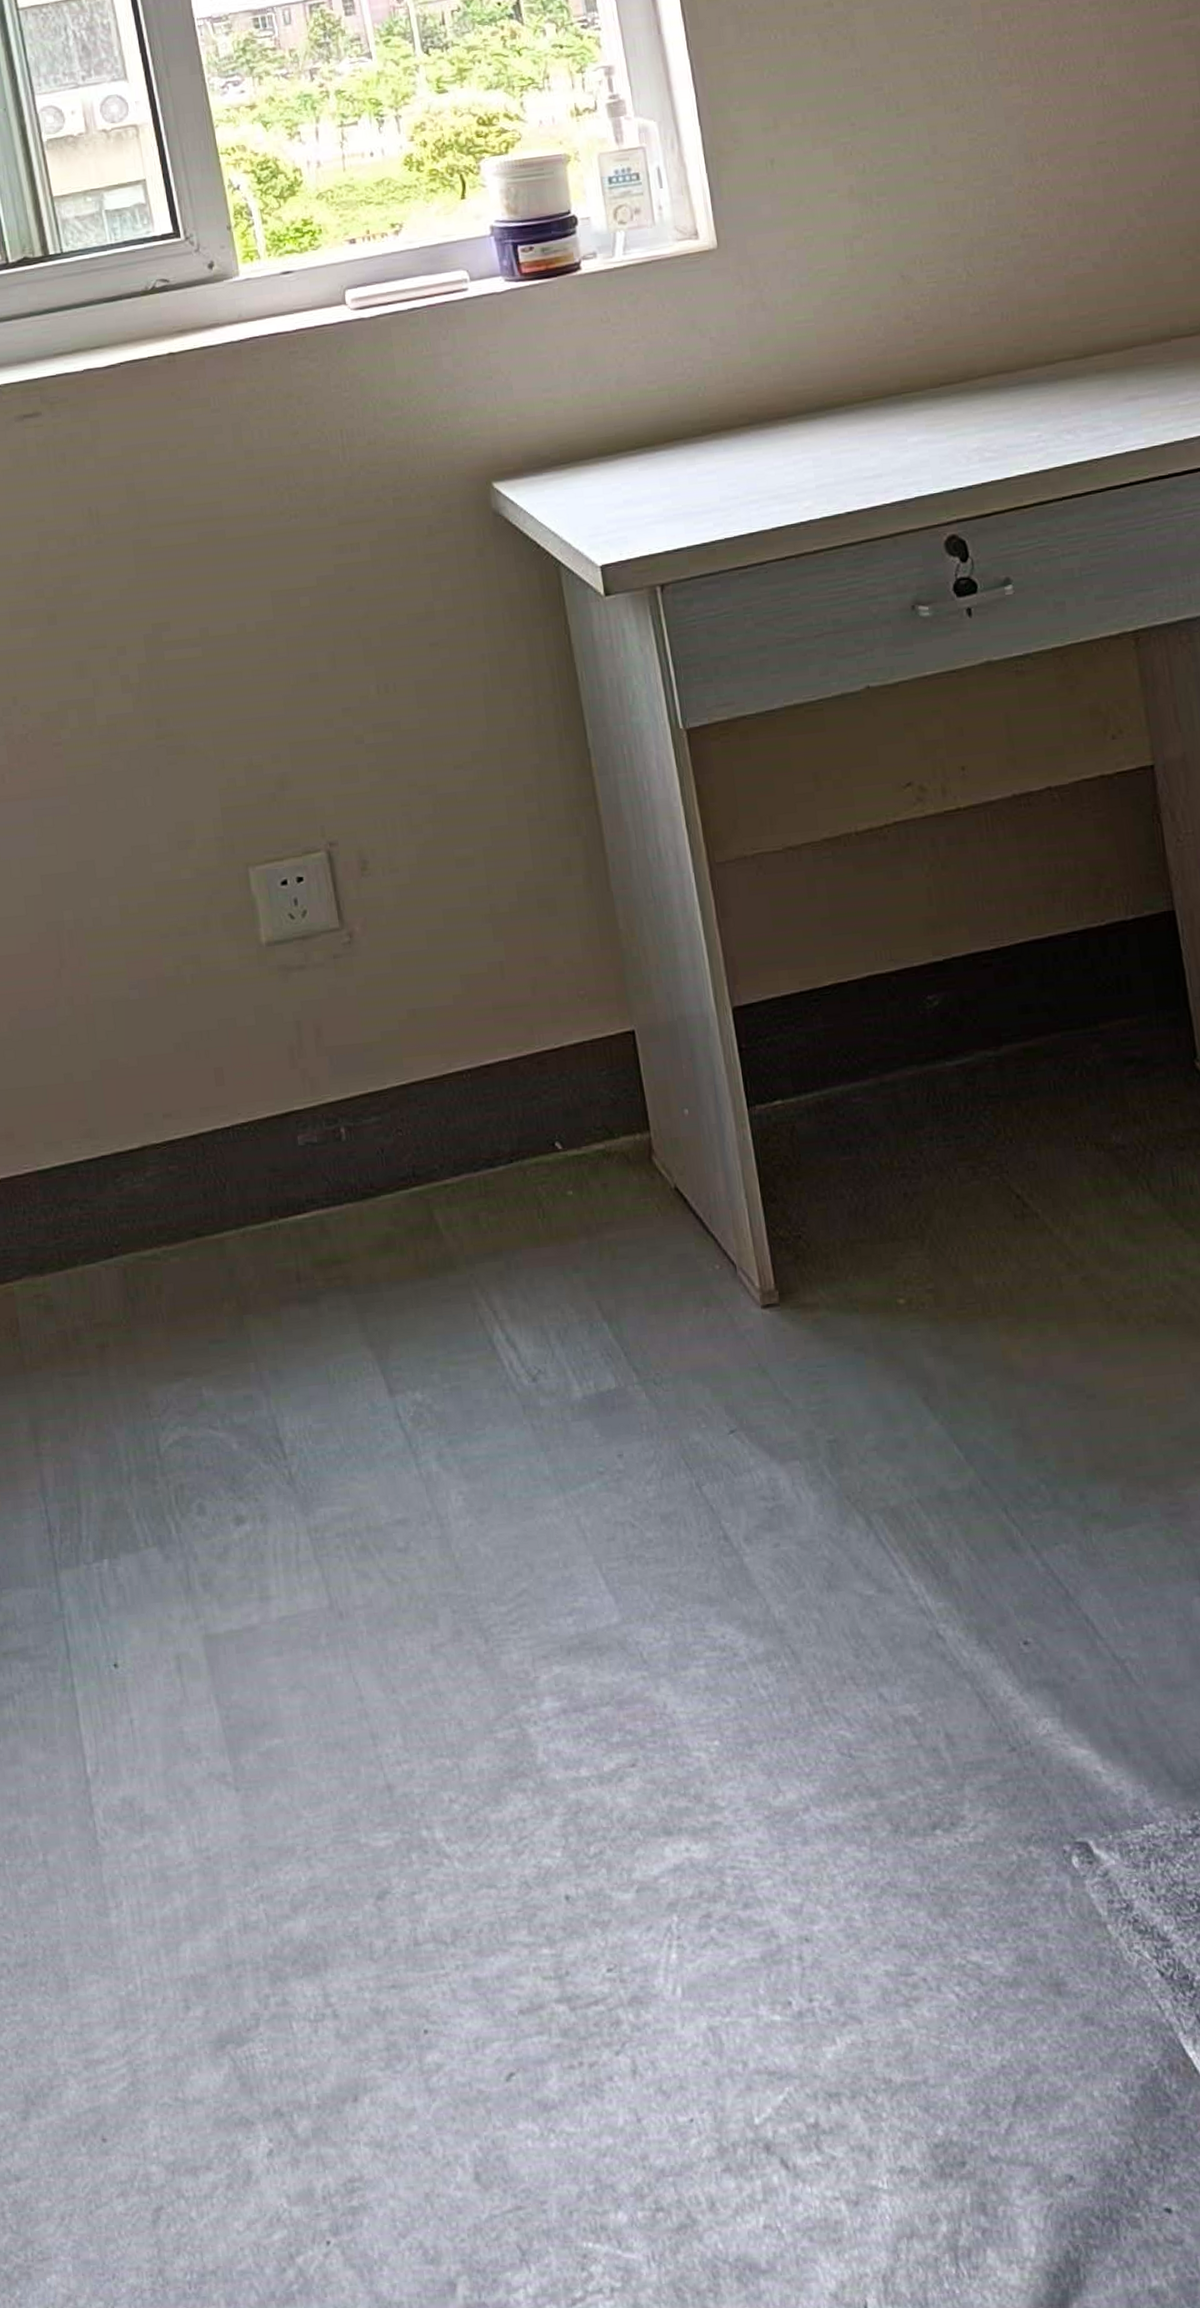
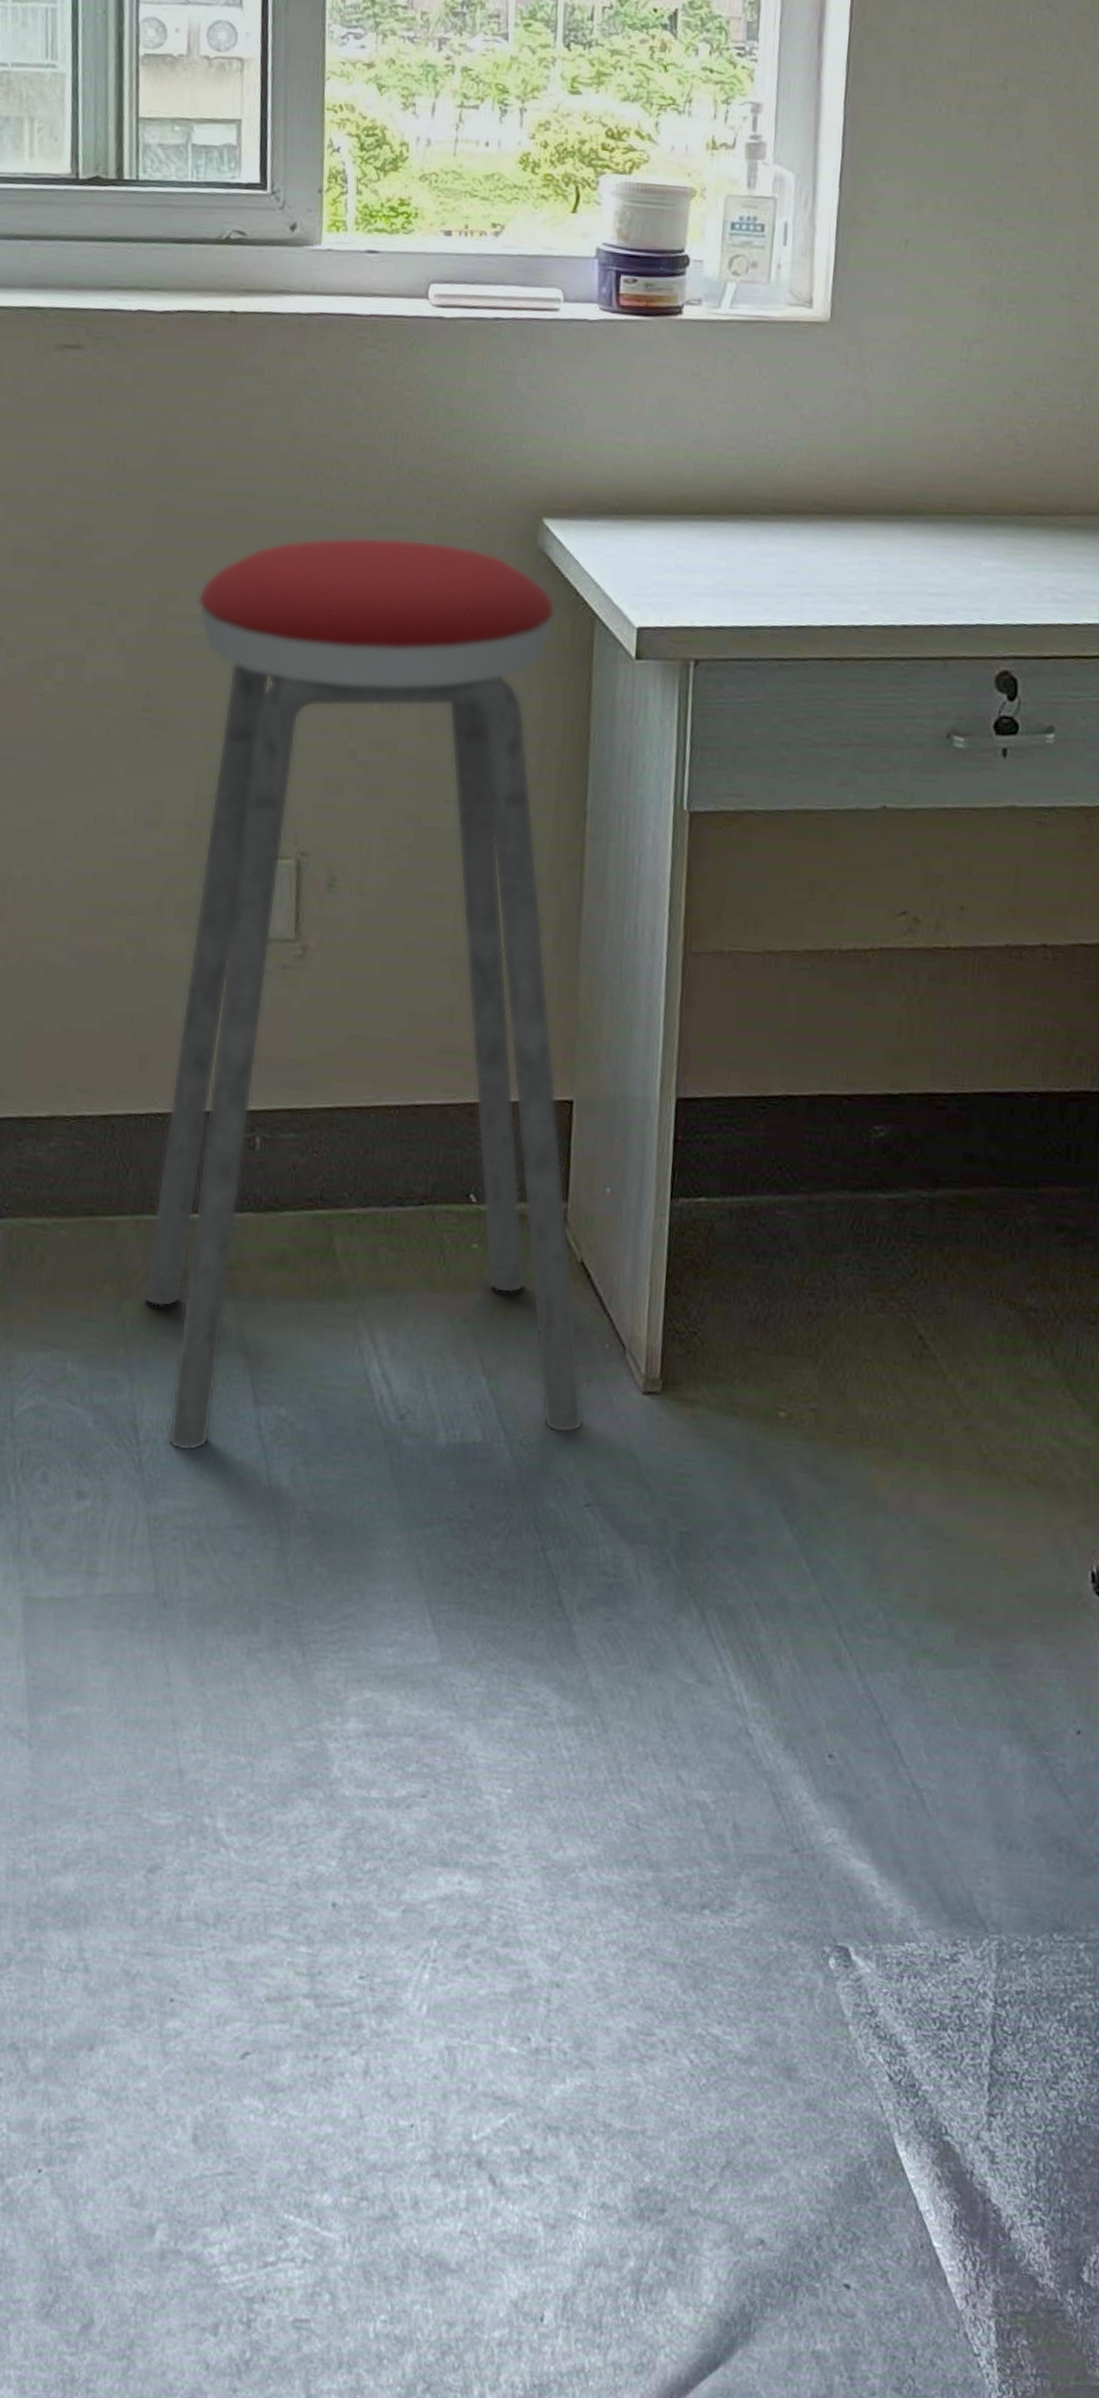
music stool: none [187,523,712,1456] -> present [144,536,584,1452]

